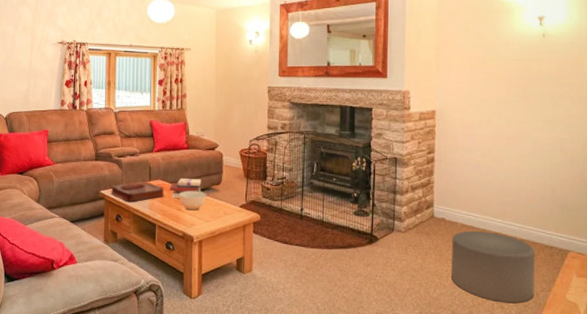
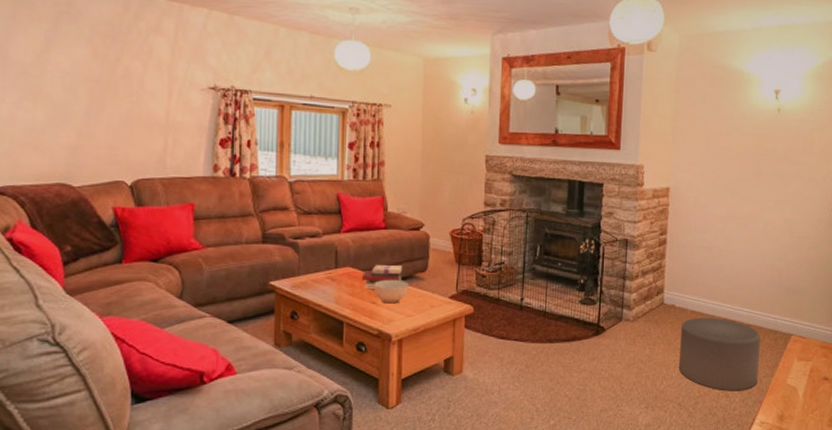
decorative tray: present [112,181,164,203] -> none [285,268,354,296]

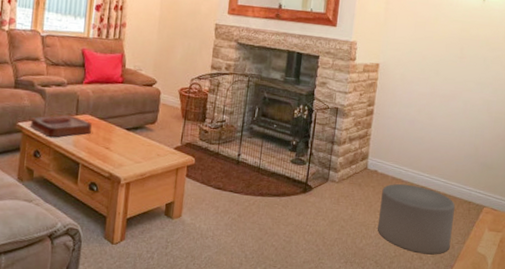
decorative tray: none [285,268,354,296] -> present [31,114,92,138]
books: present [361,264,403,290] -> none [98,114,135,137]
bowl: present [374,279,409,304] -> none [108,128,140,151]

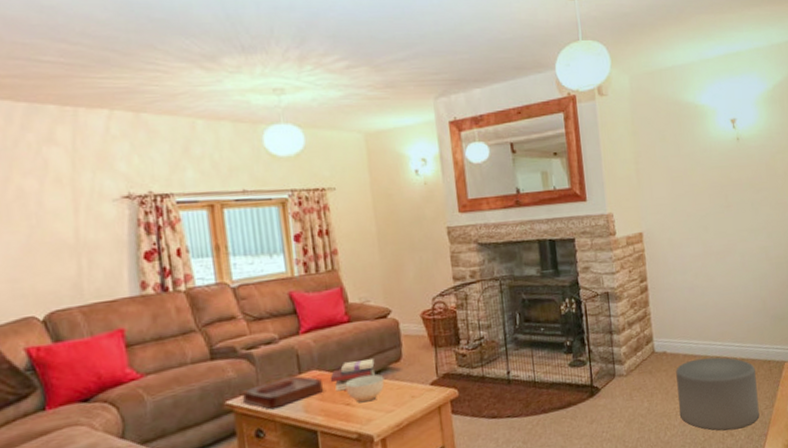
books: none [98,114,135,137] -> present [329,359,376,392]
bowl: none [108,128,140,151] -> present [345,374,385,403]

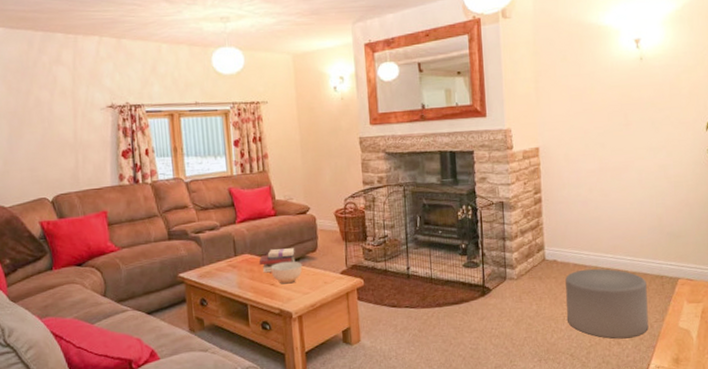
decorative tray: present [242,375,323,410] -> none [191,257,253,284]

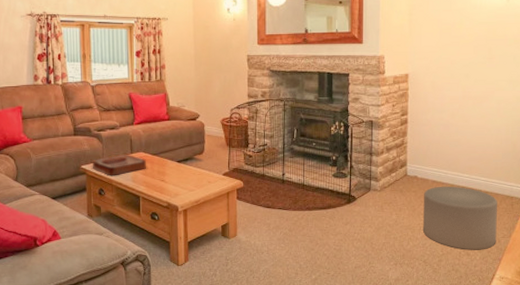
decorative tray: none [191,257,253,284] -> present [93,154,146,176]
books: present [258,248,296,273] -> none [152,149,184,170]
bowl: present [271,261,303,284] -> none [162,161,190,181]

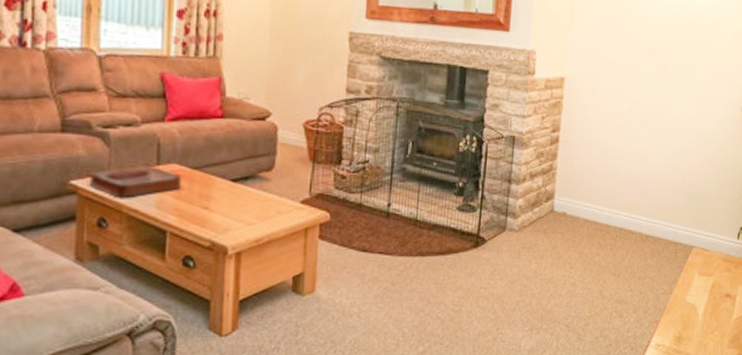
pouf: present [423,186,497,250] -> none [568,226,660,311]

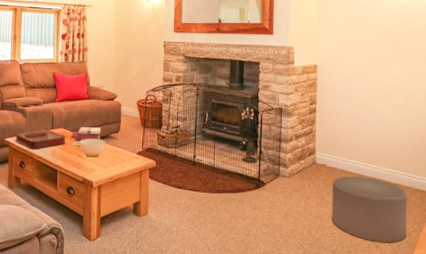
books: none [190,160,243,192] -> present [70,126,101,146]
bowl: none [206,179,251,209] -> present [80,138,106,157]
pouf: none [568,226,660,311] -> present [332,175,407,243]

